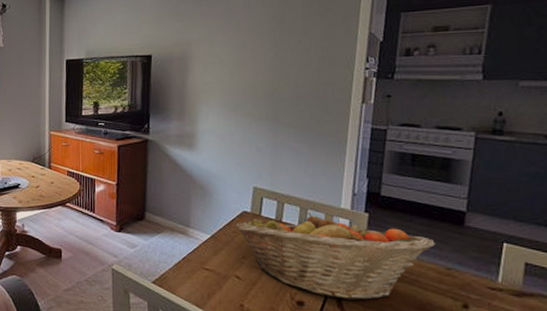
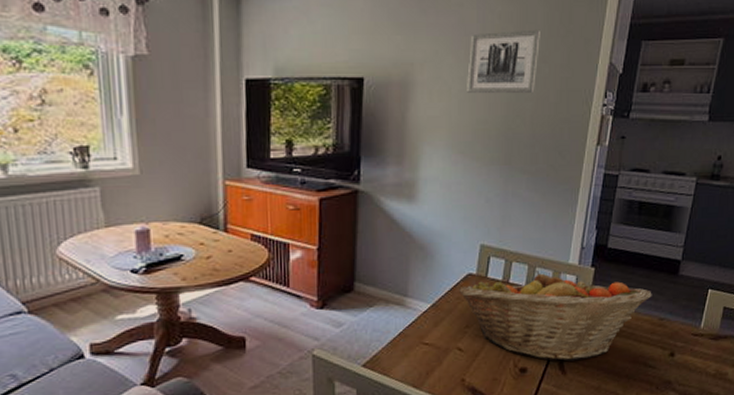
wall art: none [236,10,300,63] -> present [467,29,540,93]

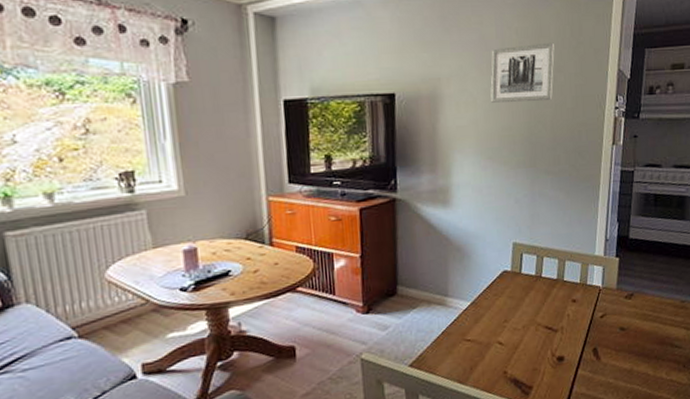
fruit basket: present [459,270,652,362] -> none [496,263,673,348]

